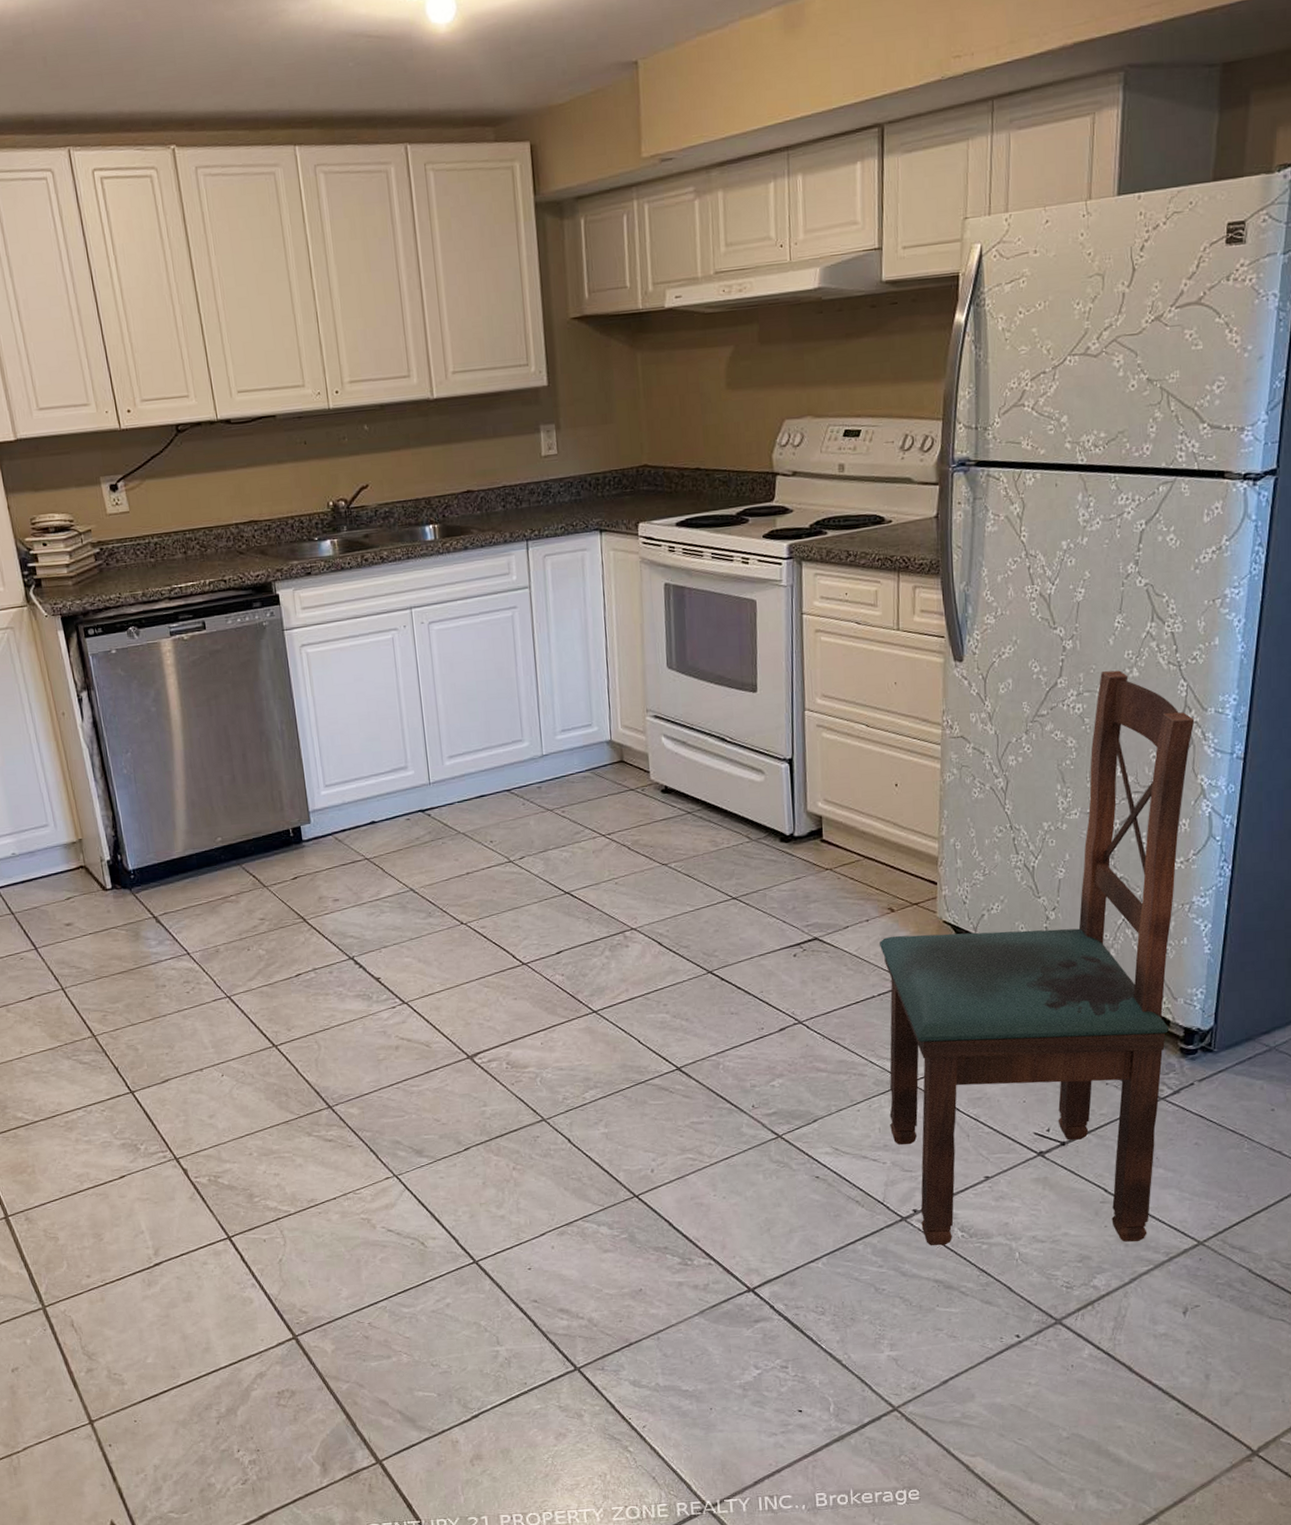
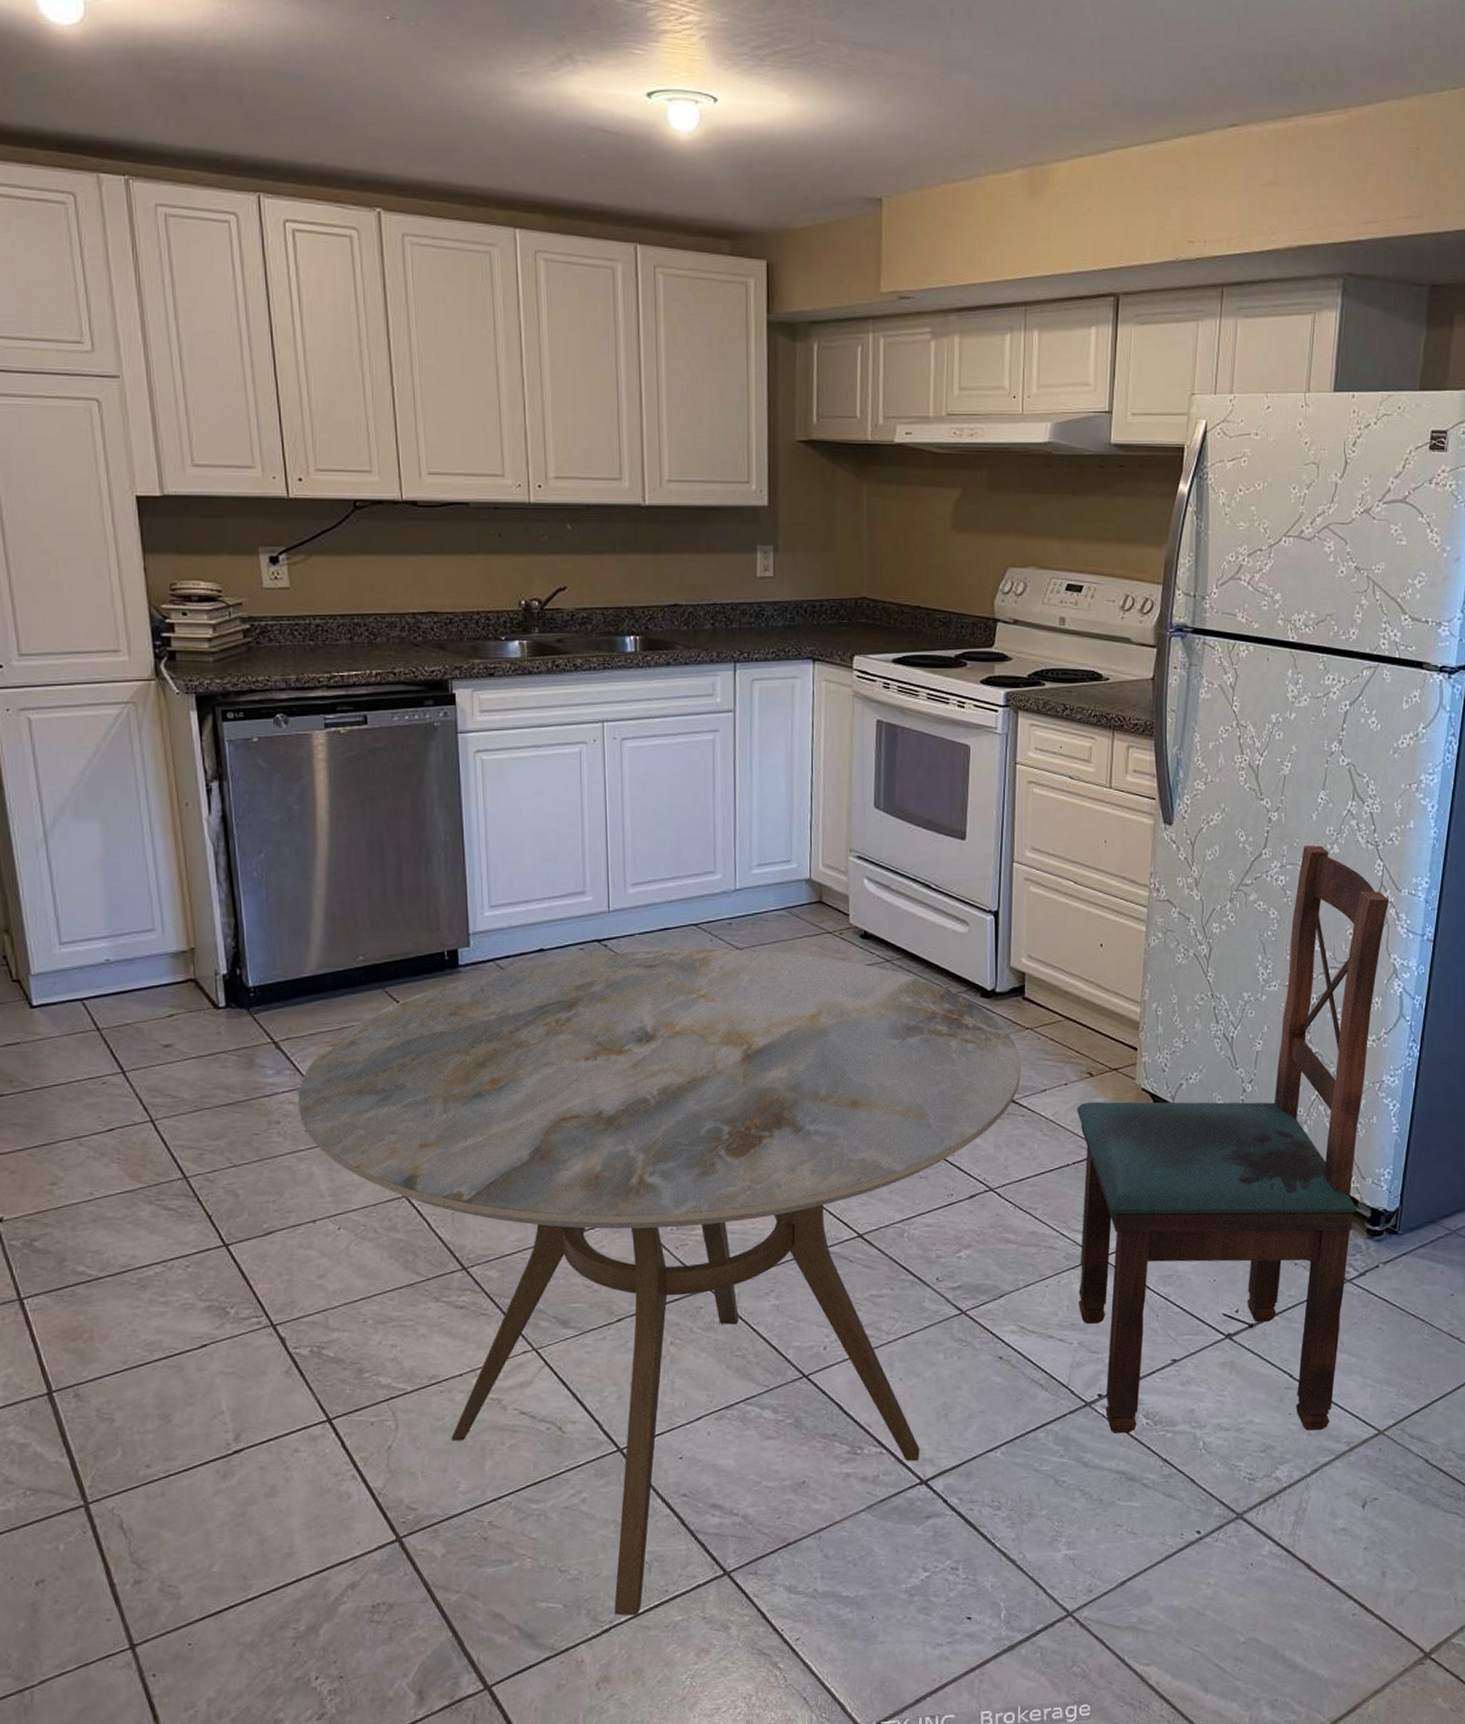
dining table: none [178,810,823,1404] -> present [298,949,1021,1616]

